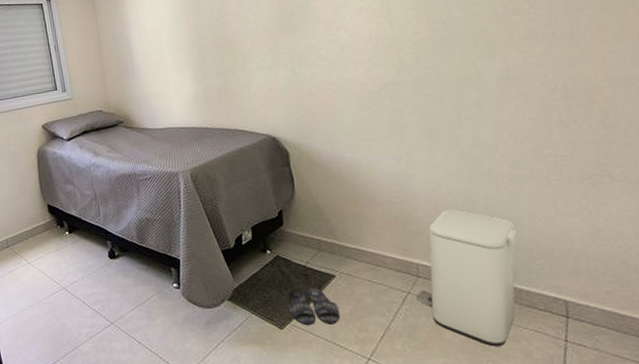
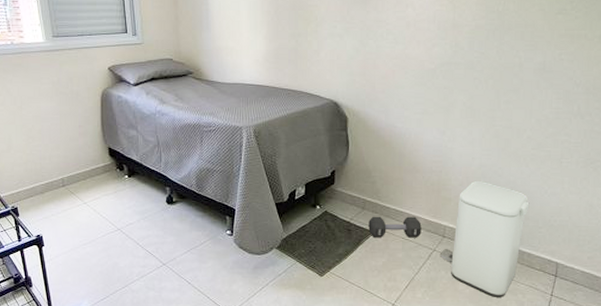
slippers: present [288,288,340,325] -> none [330,241,374,274]
dumbbell: none [327,255,391,282] -> present [368,216,422,238]

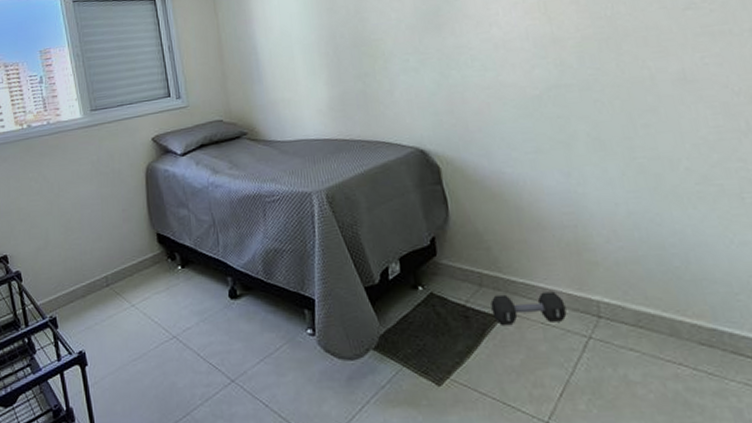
pedal bin: present [439,180,530,297] -> none [598,233,719,404]

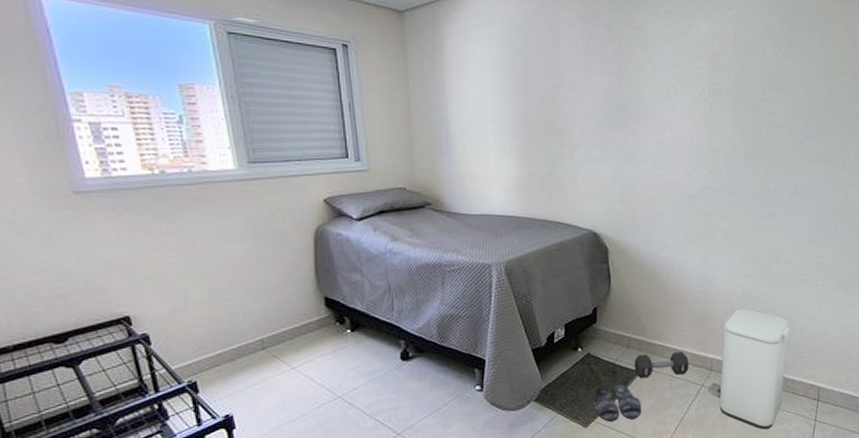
slippers: none [446,333,510,380] -> present [594,385,642,422]
pedal bin: none [598,233,719,404] -> present [708,308,791,429]

